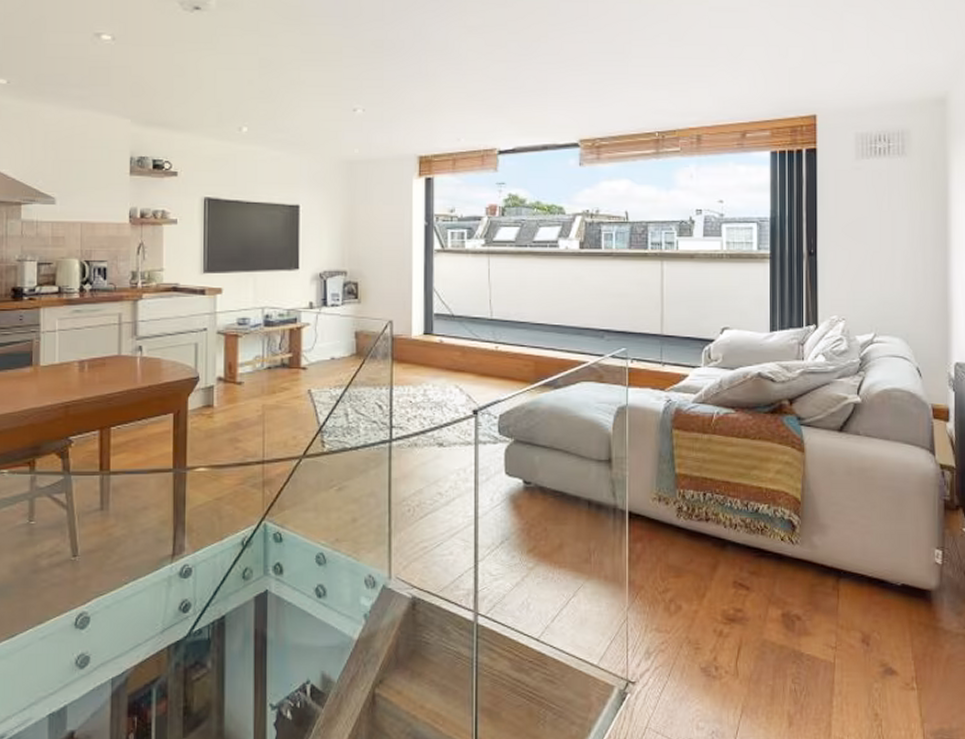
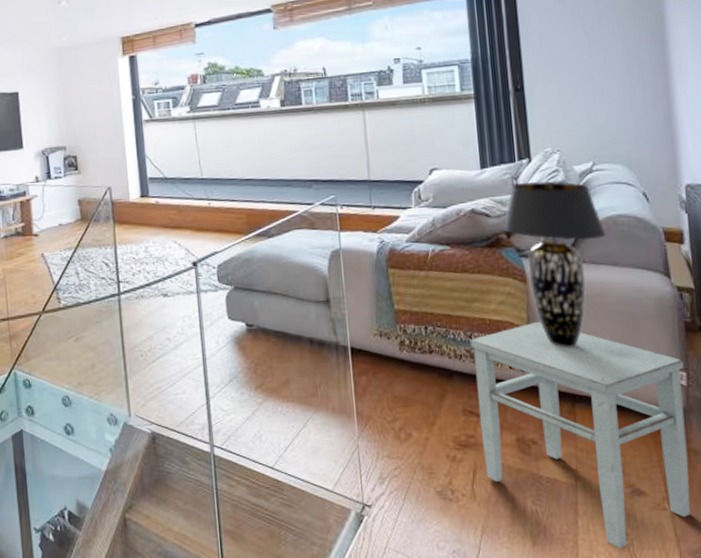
stool: none [746,492,940,729] -> present [470,321,691,549]
table lamp: none [786,348,881,521] -> present [503,181,606,347]

